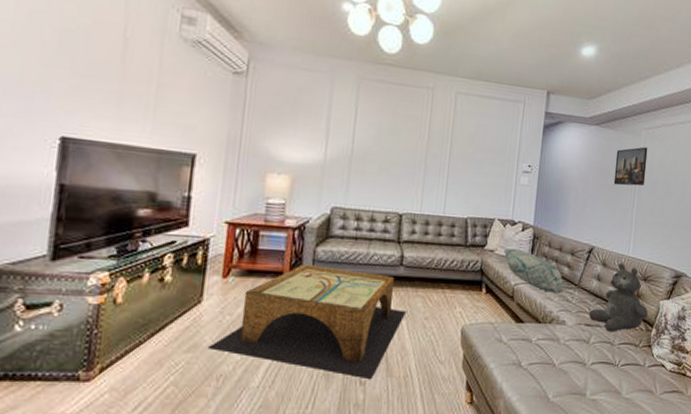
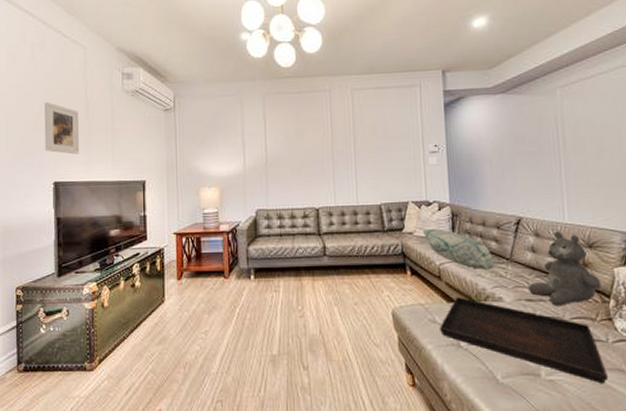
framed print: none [51,29,111,106] -> present [44,102,80,154]
coffee table: present [209,264,407,379] -> none [174,262,337,363]
serving tray: none [504,318,639,404] -> present [440,297,608,384]
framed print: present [613,147,648,186] -> none [529,105,570,151]

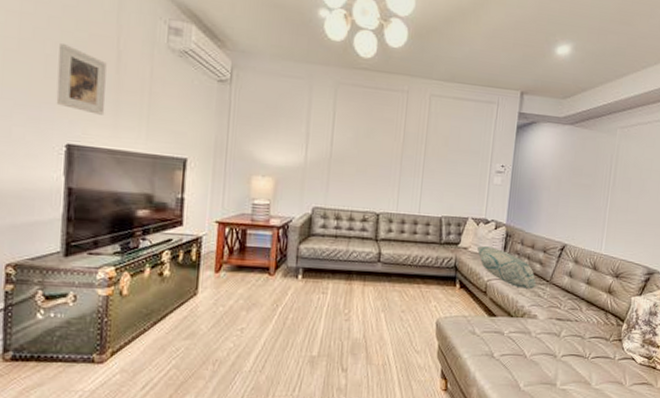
serving tray: present [440,297,608,384] -> none [477,312,609,394]
teddy bear: present [527,231,602,306] -> none [559,260,620,326]

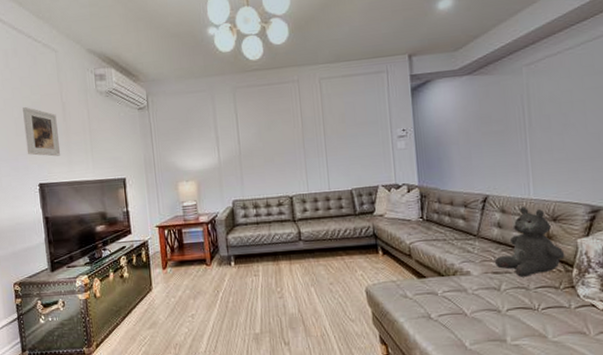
decorative pillow: present [476,246,537,289] -> none [392,210,463,247]
teddy bear: none [559,260,620,326] -> present [494,206,565,277]

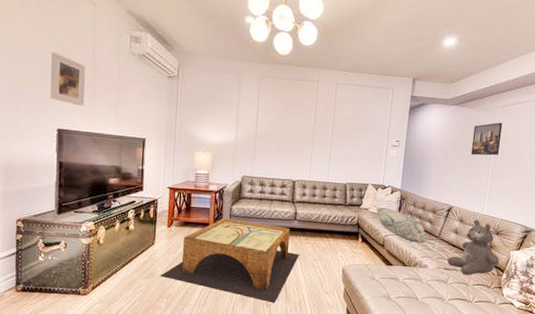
coffee table: none [164,250,313,339] -> present [161,218,300,303]
decorative pillow: none [392,210,463,247] -> present [375,207,427,243]
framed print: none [496,83,536,130] -> present [470,122,503,156]

